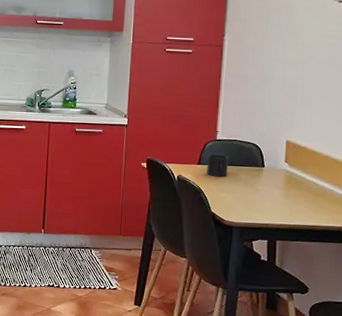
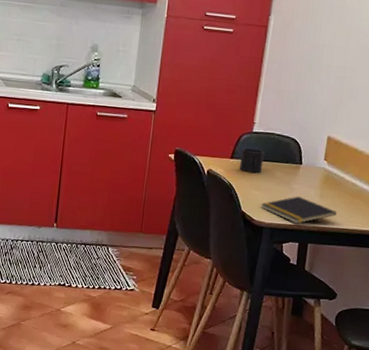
notepad: none [228,197,302,223] -> present [260,196,337,224]

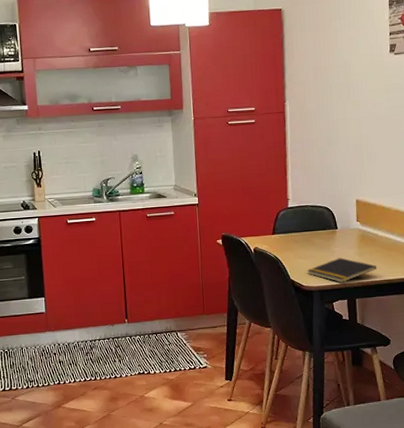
mug: present [240,148,265,174] -> none [281,222,303,245]

